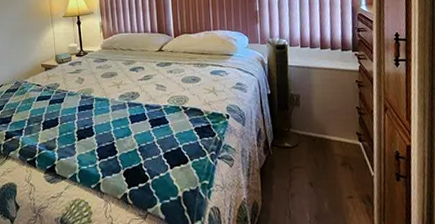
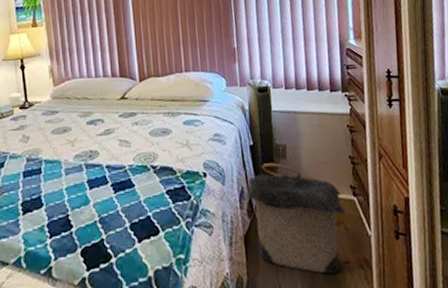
laundry hamper: none [264,110,352,206] -> present [248,163,346,274]

